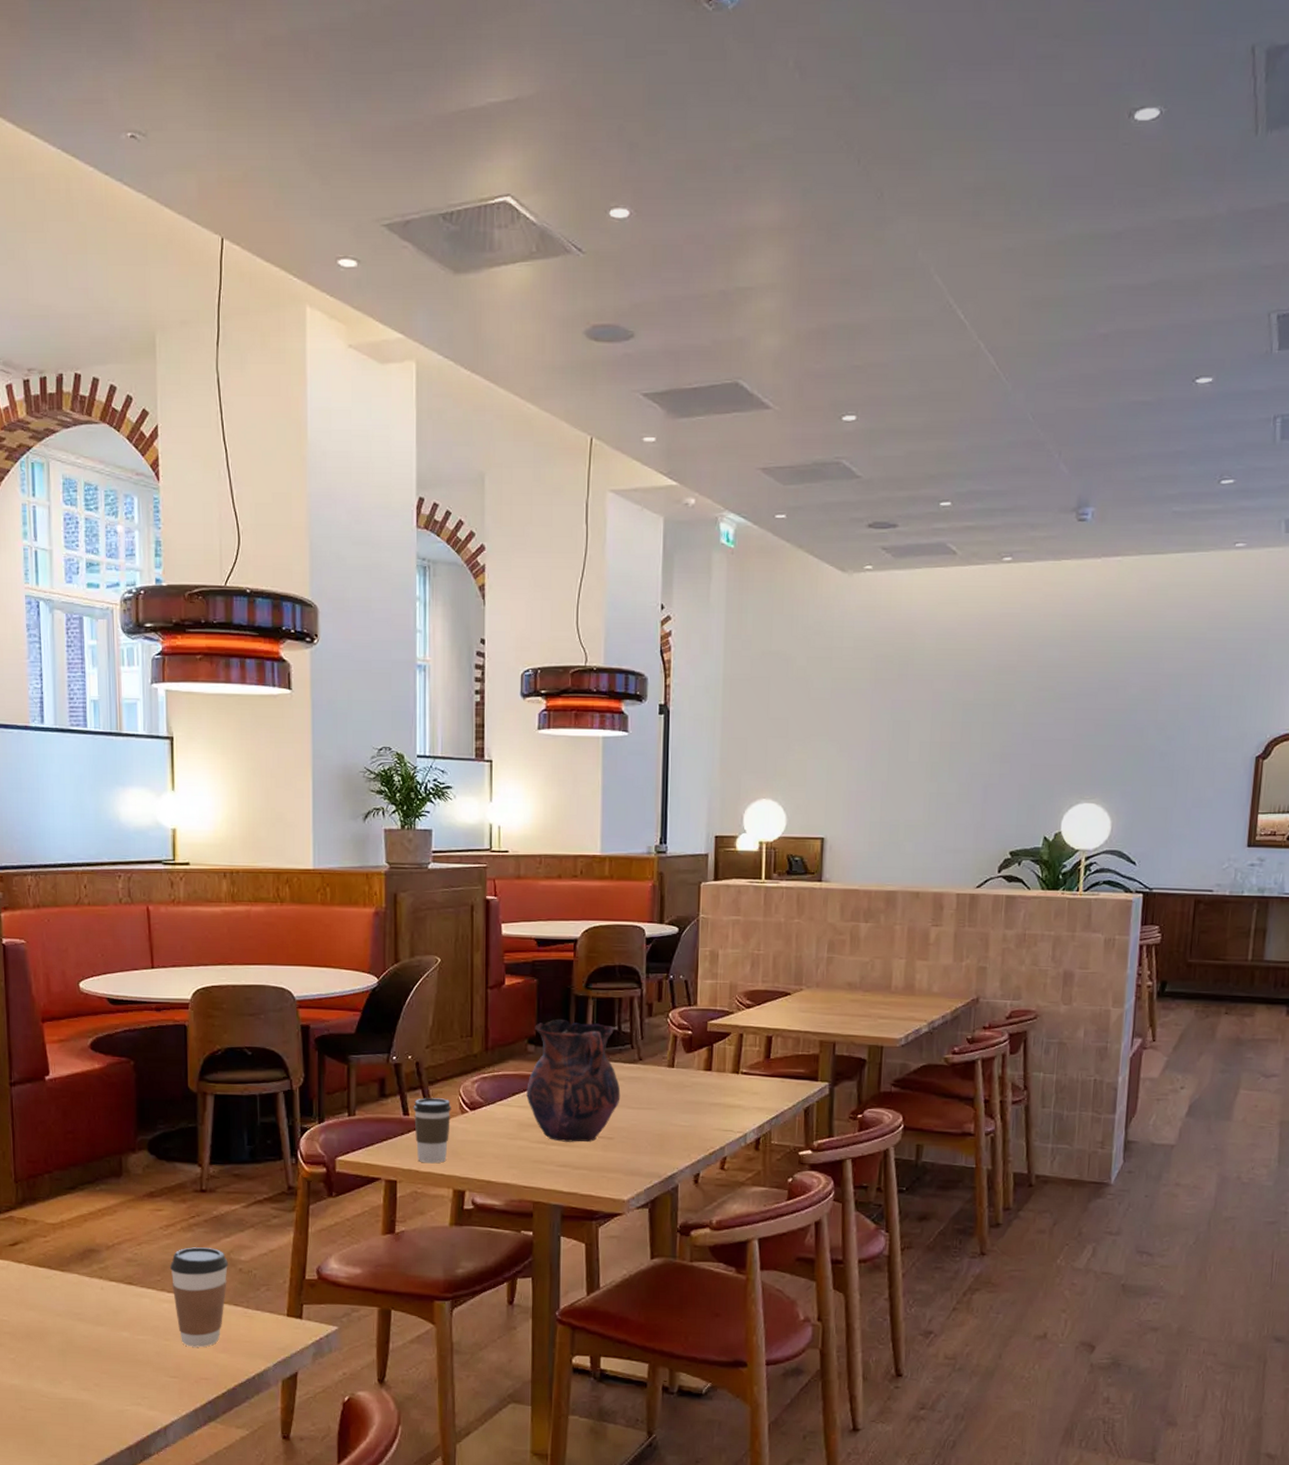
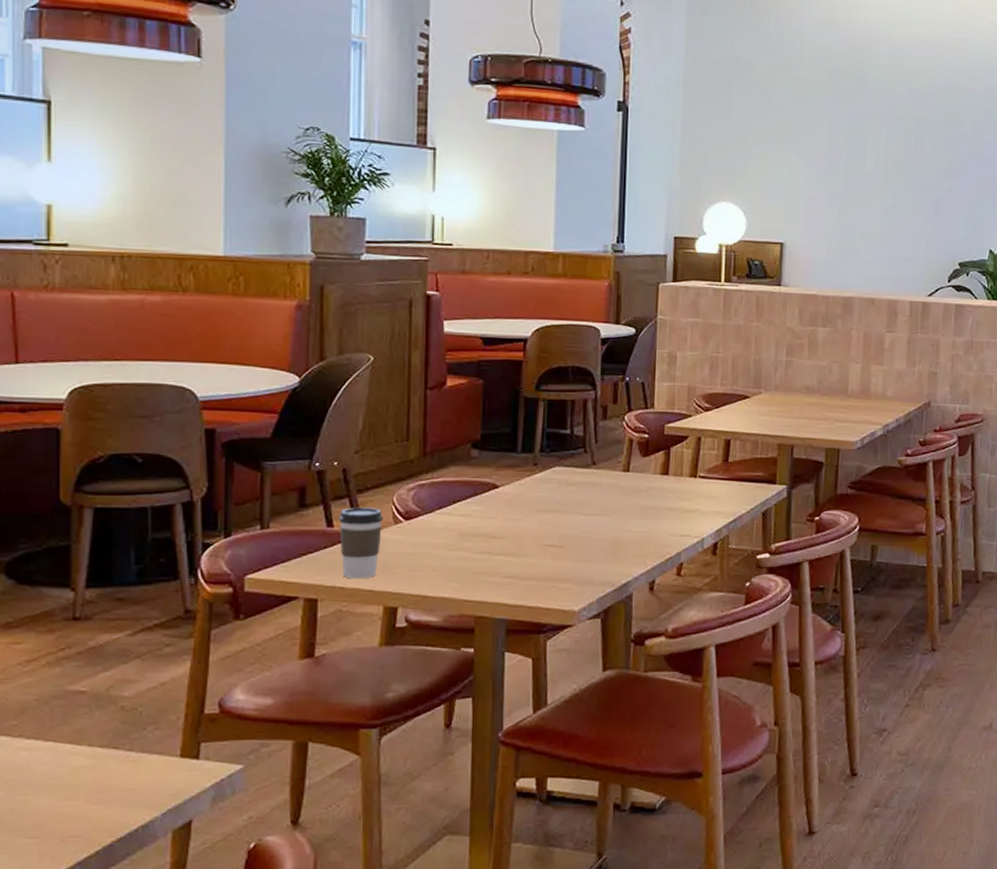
coffee cup: present [170,1247,229,1348] -> none [31,684,108,801]
vase: present [526,1018,621,1142] -> none [469,421,573,552]

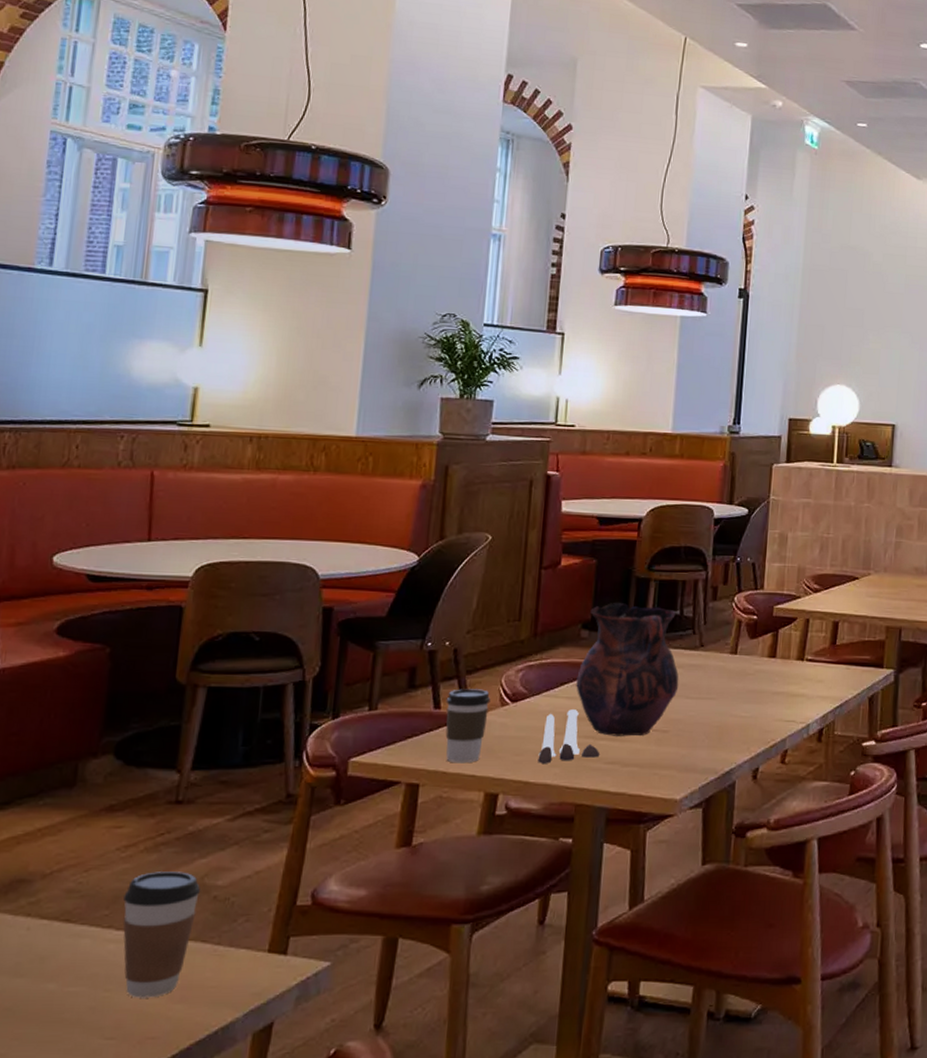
coffee cup: none [31,684,108,801] -> present [123,872,201,998]
salt and pepper shaker set: none [435,526,497,578] -> present [538,709,600,763]
vase: none [469,421,573,552] -> present [576,602,679,736]

